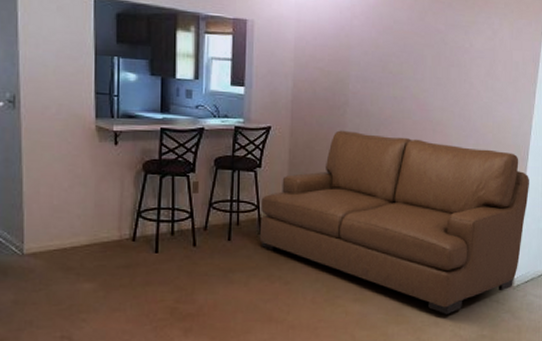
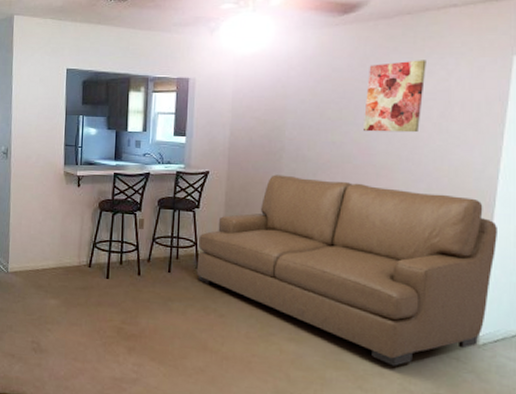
wall art: none [421,17,476,90] -> present [362,60,426,133]

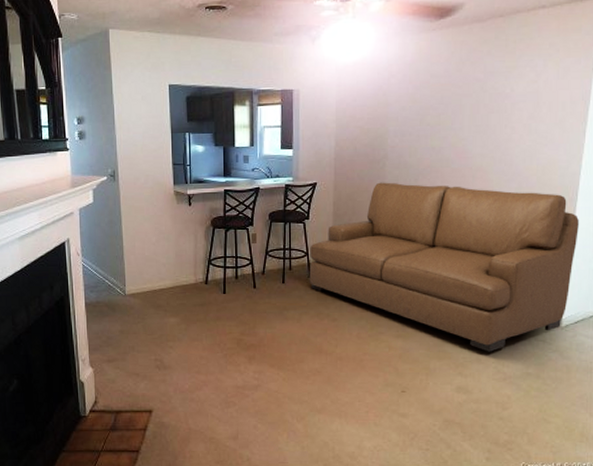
wall art: present [362,60,426,133] -> none [459,62,517,136]

